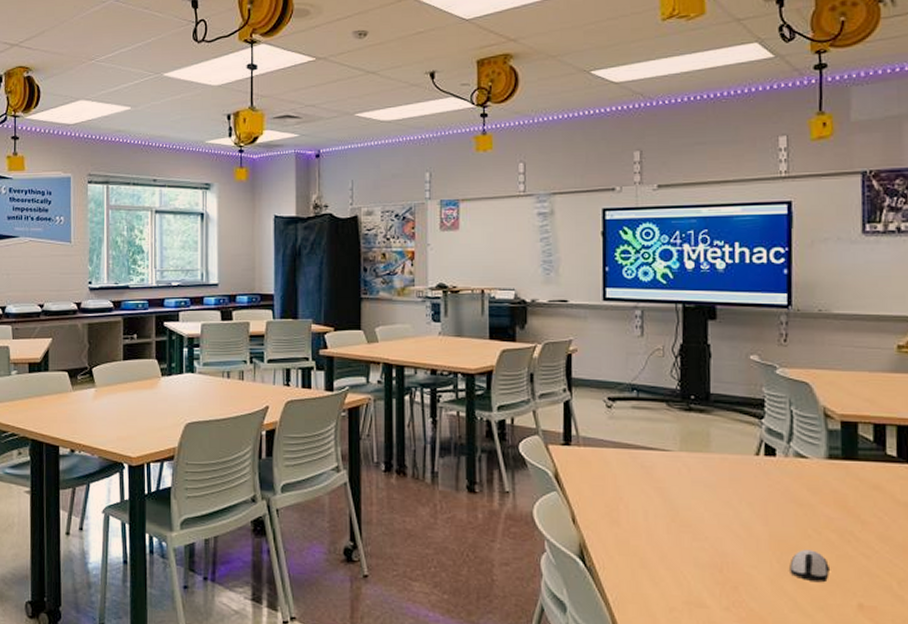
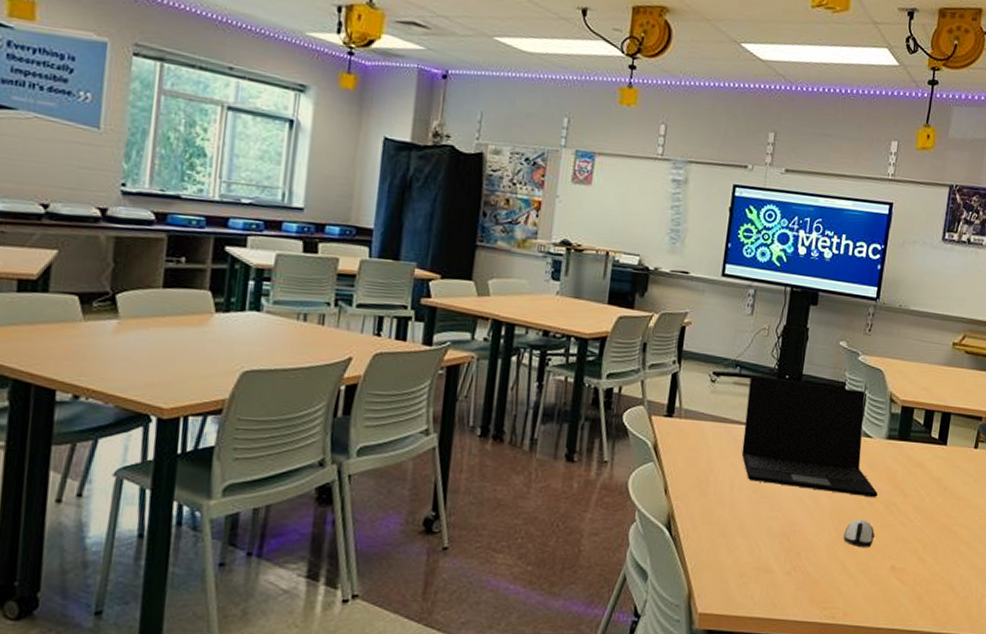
laptop: none [650,398,826,526] -> present [741,375,878,498]

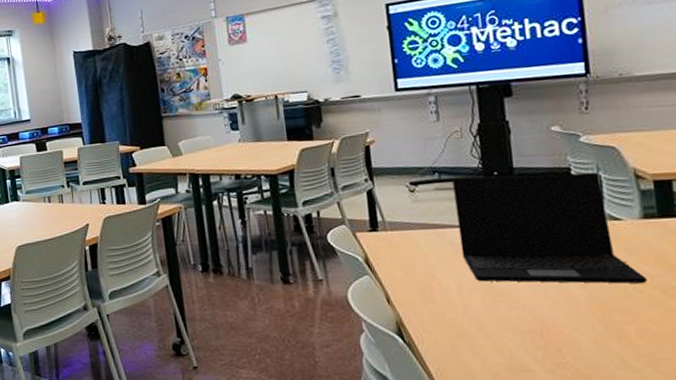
computer mouse: present [843,519,875,548] -> none [612,308,655,339]

